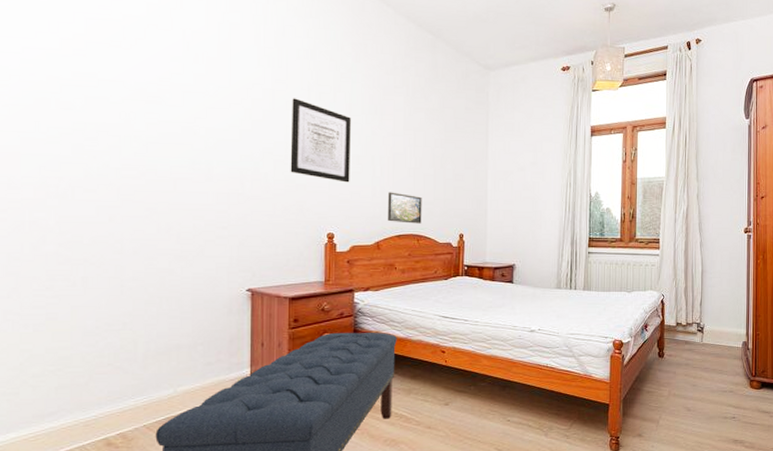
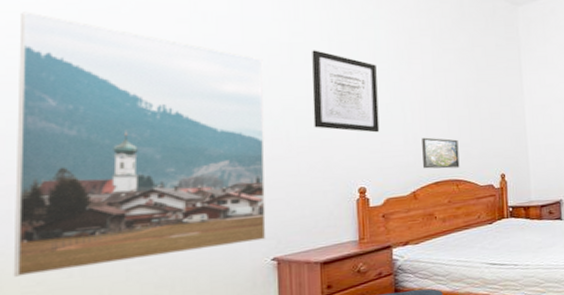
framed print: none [26,39,247,280] -> present [13,12,266,277]

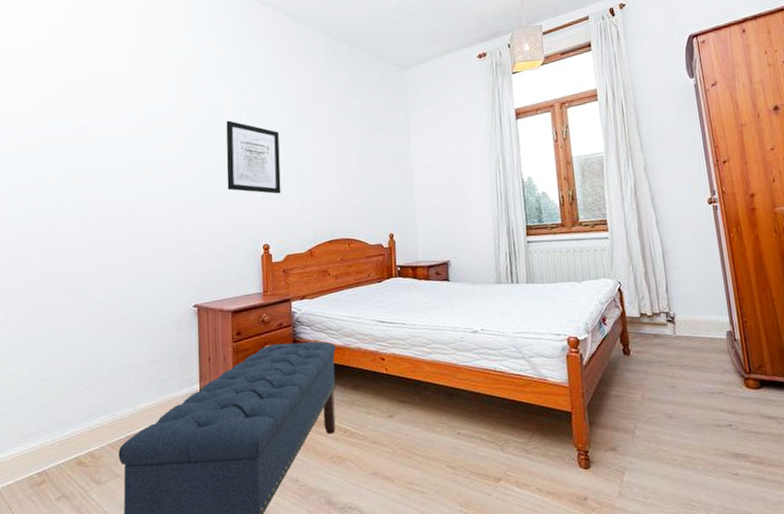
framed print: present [13,12,266,277] -> none [15,100,190,309]
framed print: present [422,137,460,169] -> none [317,198,351,228]

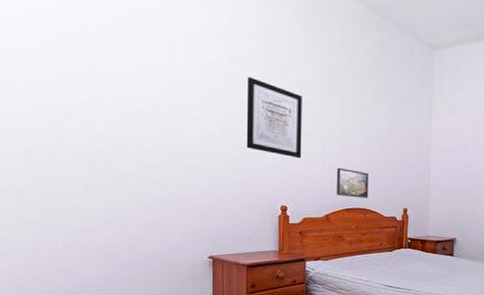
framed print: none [317,198,351,228] -> present [337,167,369,198]

